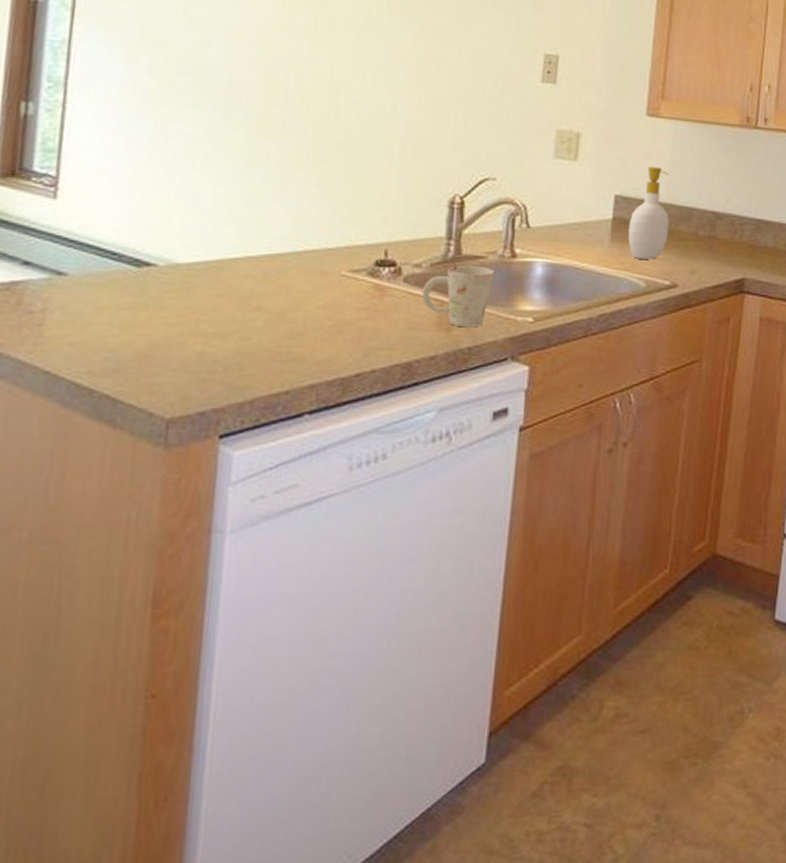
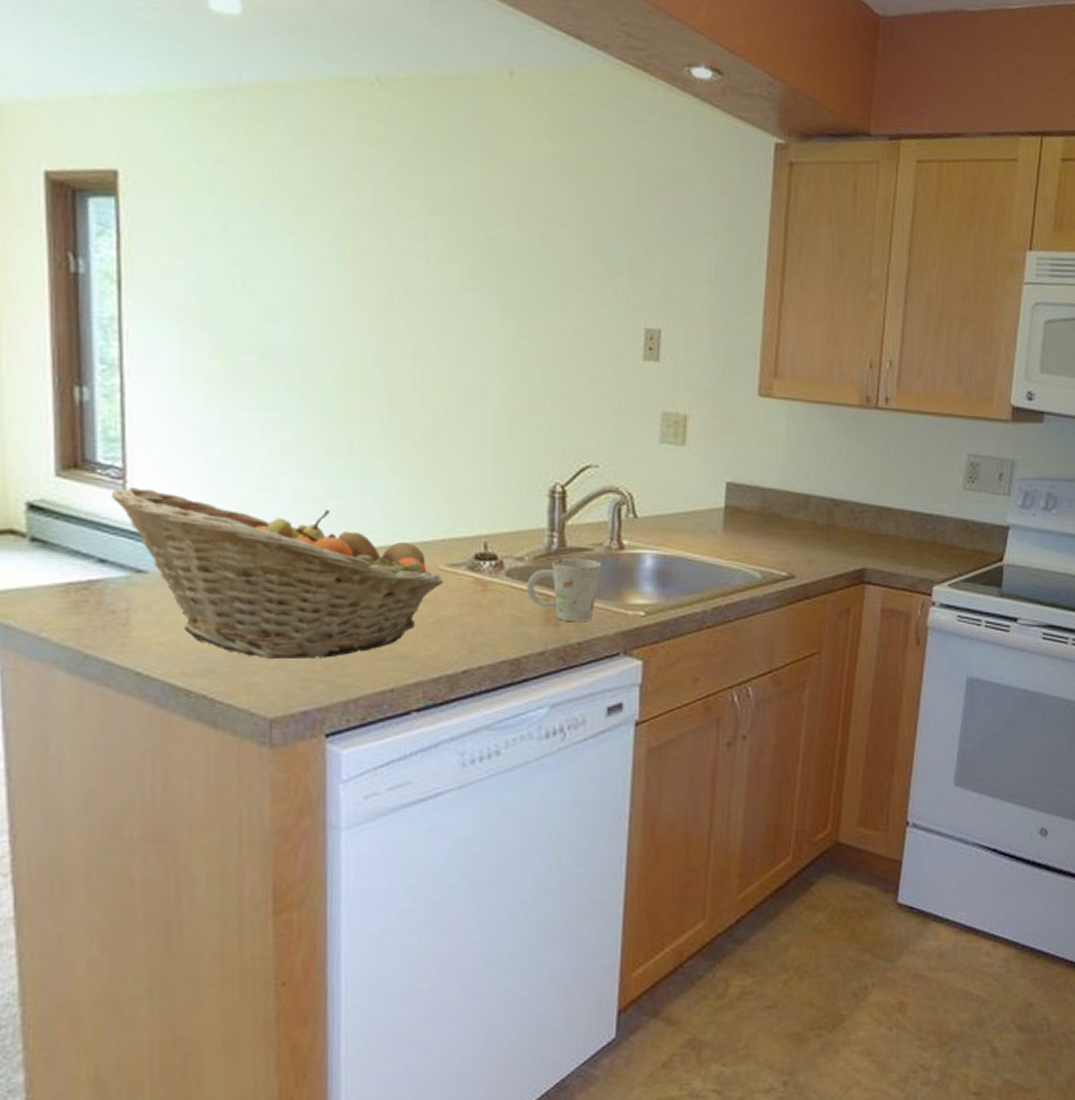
fruit basket: none [41,194,344,361] -> present [110,487,443,660]
soap bottle: present [628,167,669,259] -> none [742,451,785,549]

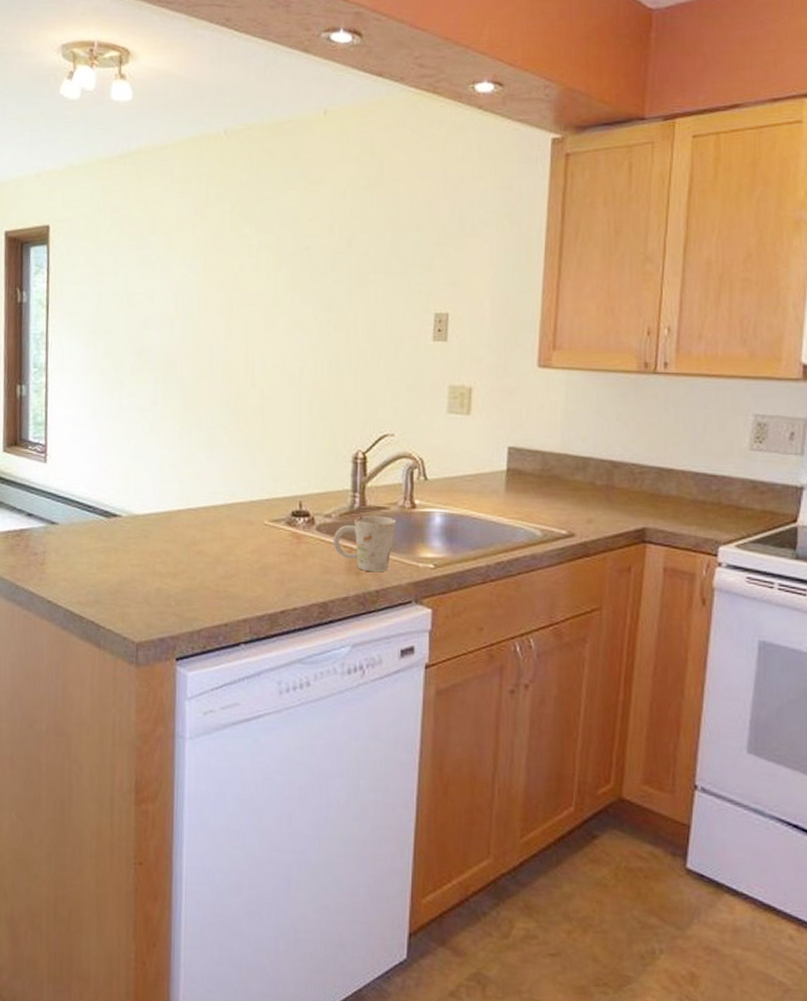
fruit basket: present [110,487,443,660] -> none [36,459,267,596]

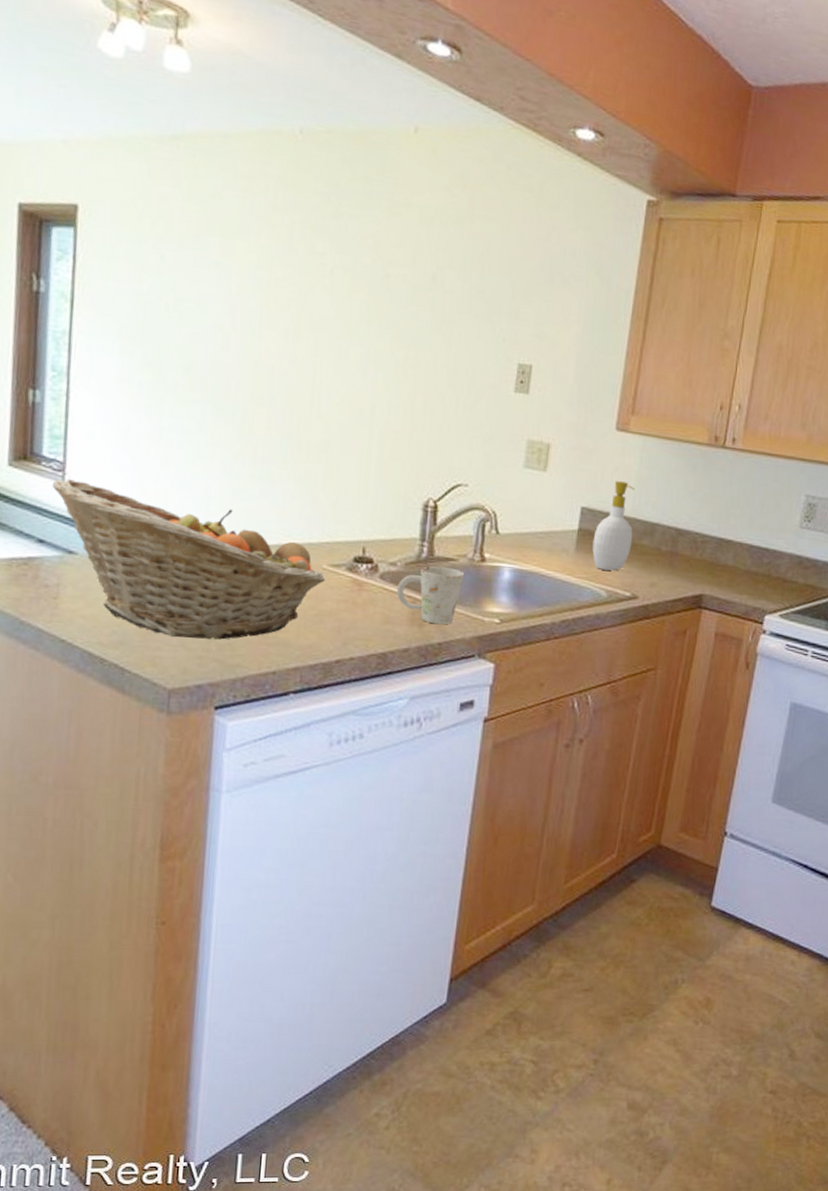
fruit basket: none [36,459,267,596] -> present [51,479,325,640]
soap bottle: none [523,418,564,509] -> present [592,481,635,571]

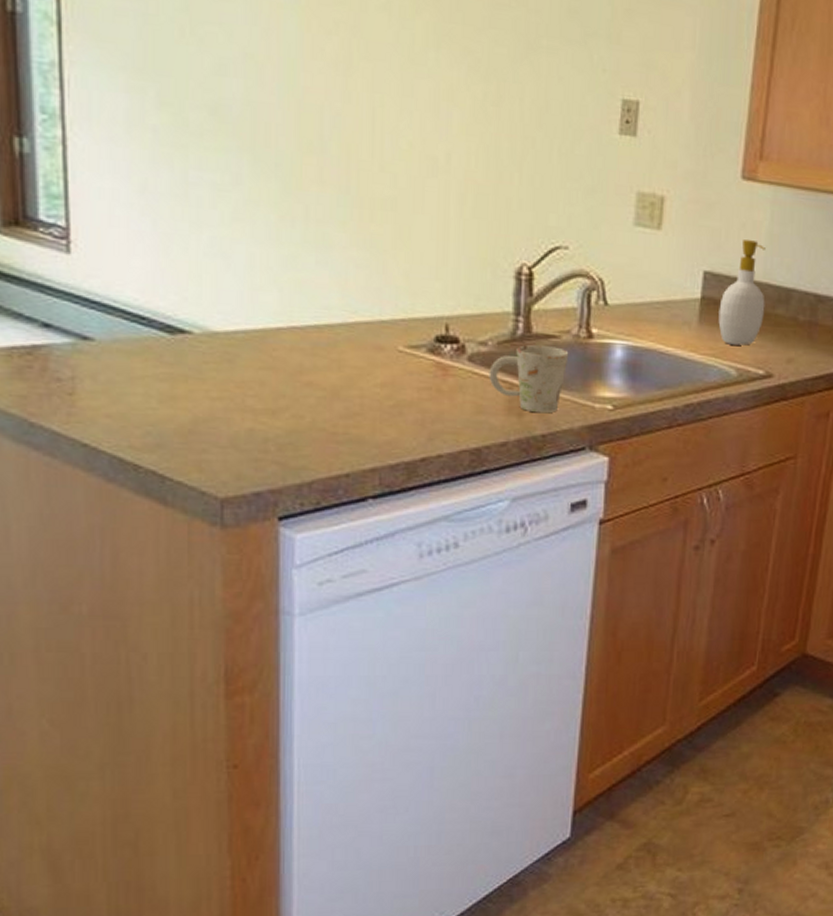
fruit basket: present [51,479,325,640] -> none [54,248,402,439]

